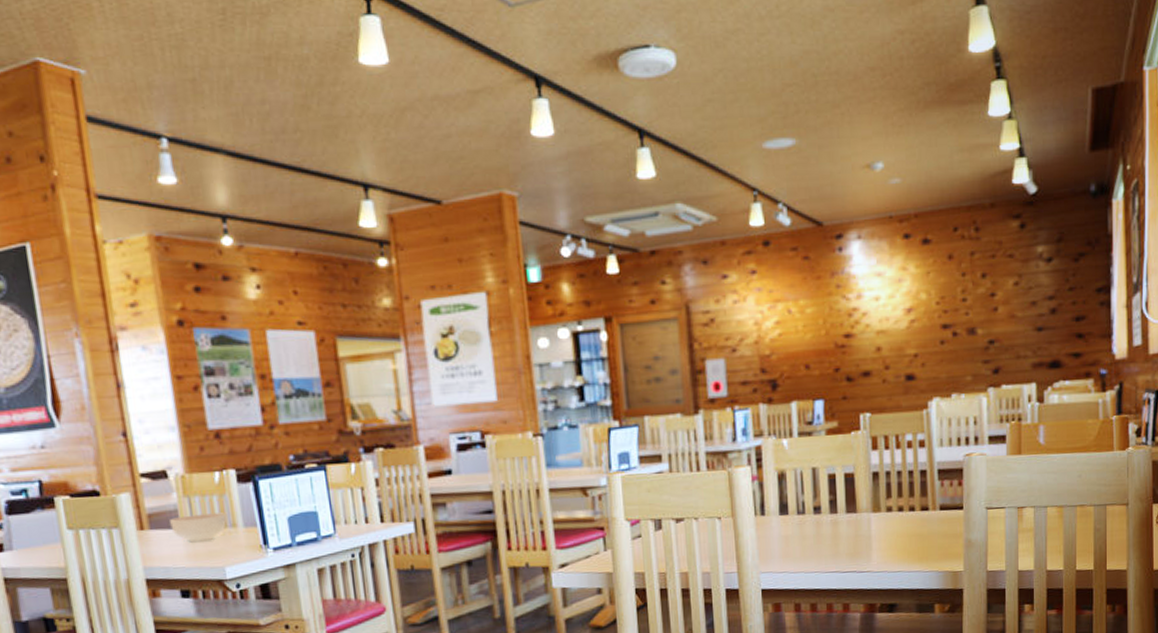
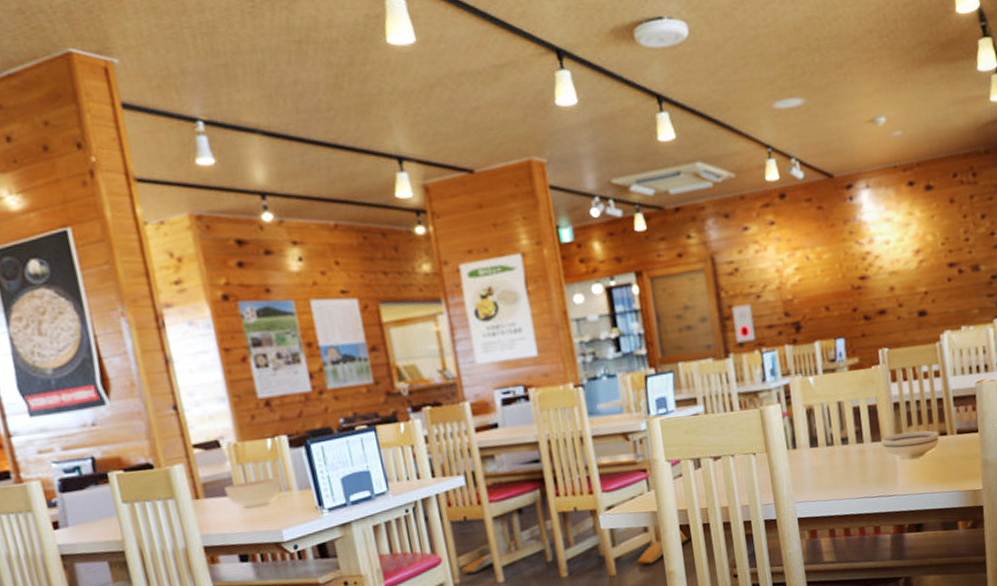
bowl: none [857,504,920,534] -> present [881,430,939,460]

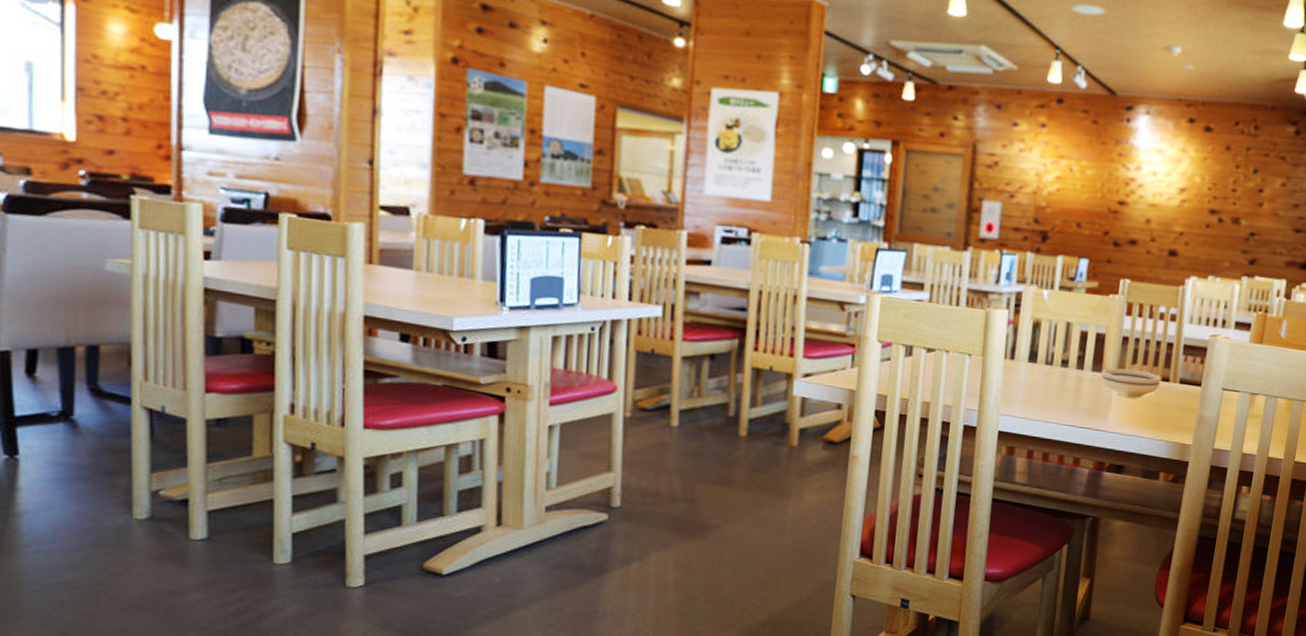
bowl: present [225,477,281,509] -> none [402,257,466,288]

